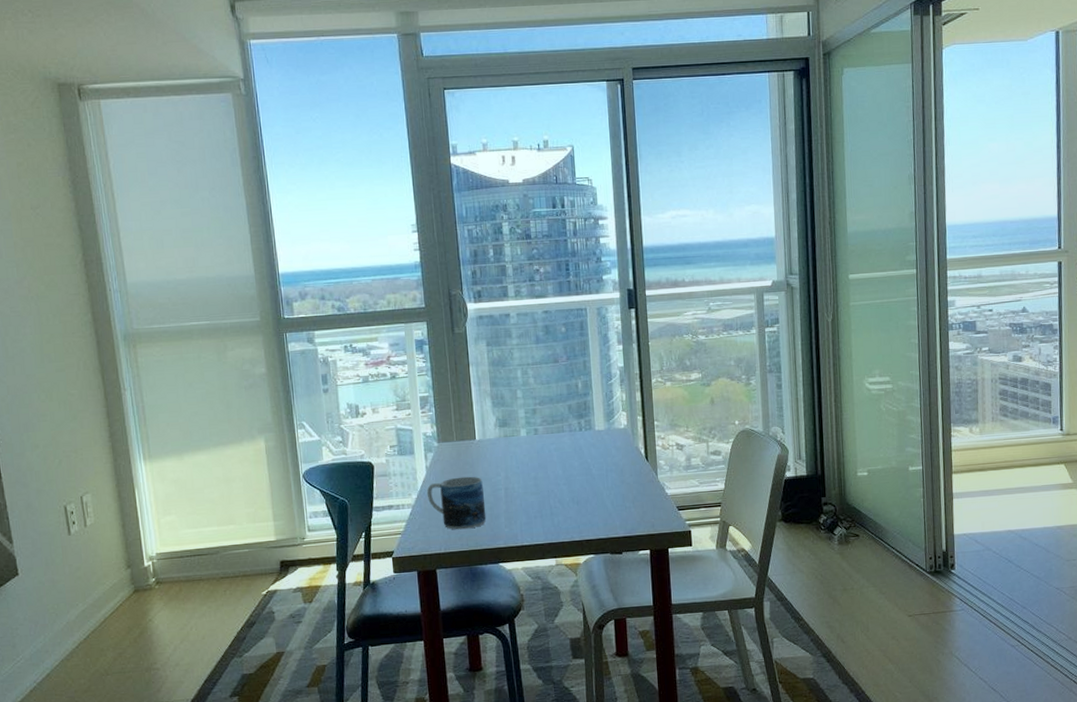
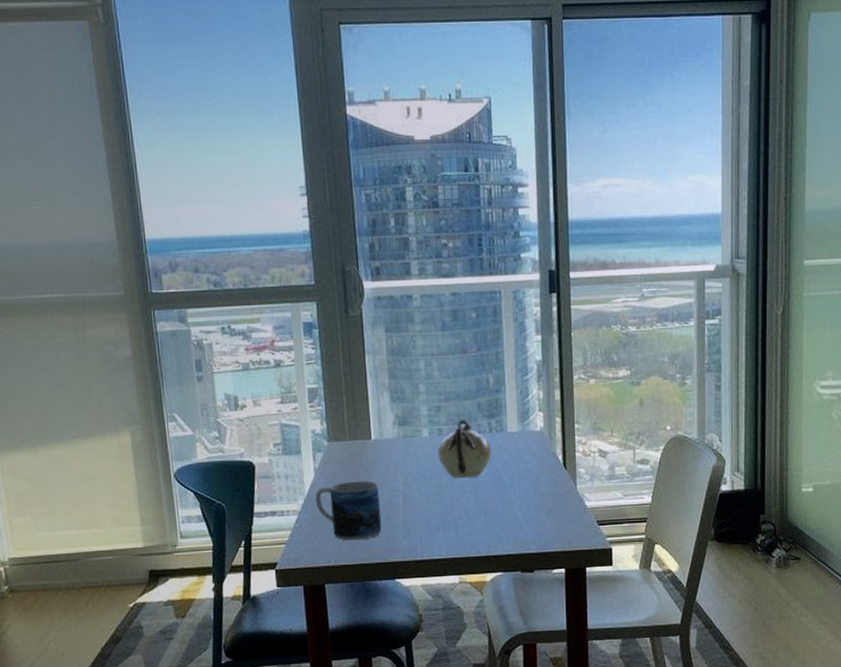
teapot: none [534,420,582,472] -> present [438,420,491,479]

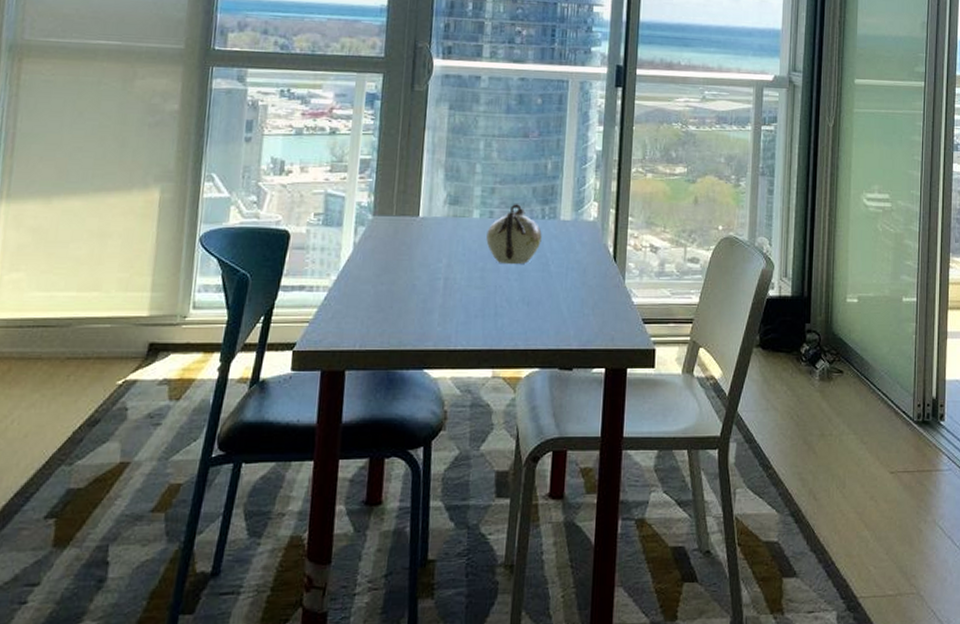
mug: present [314,480,382,541] -> none [349,259,419,324]

